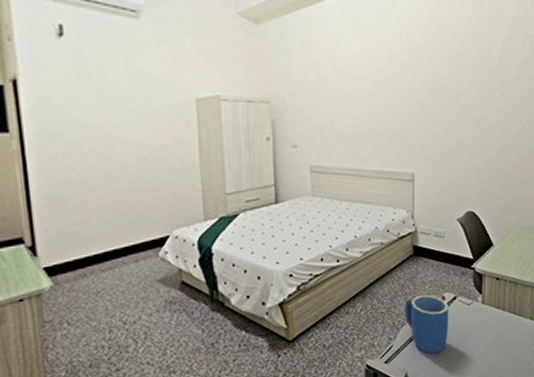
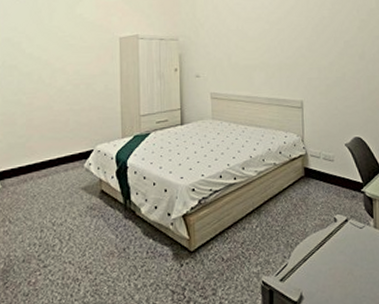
mug: present [404,295,449,354] -> none [297,216,342,276]

